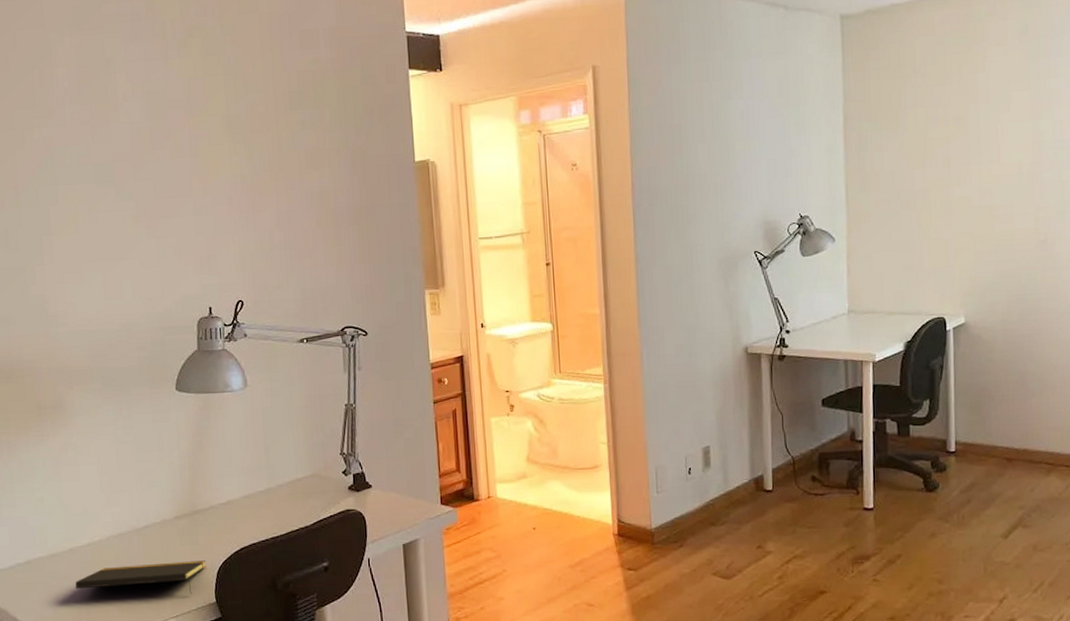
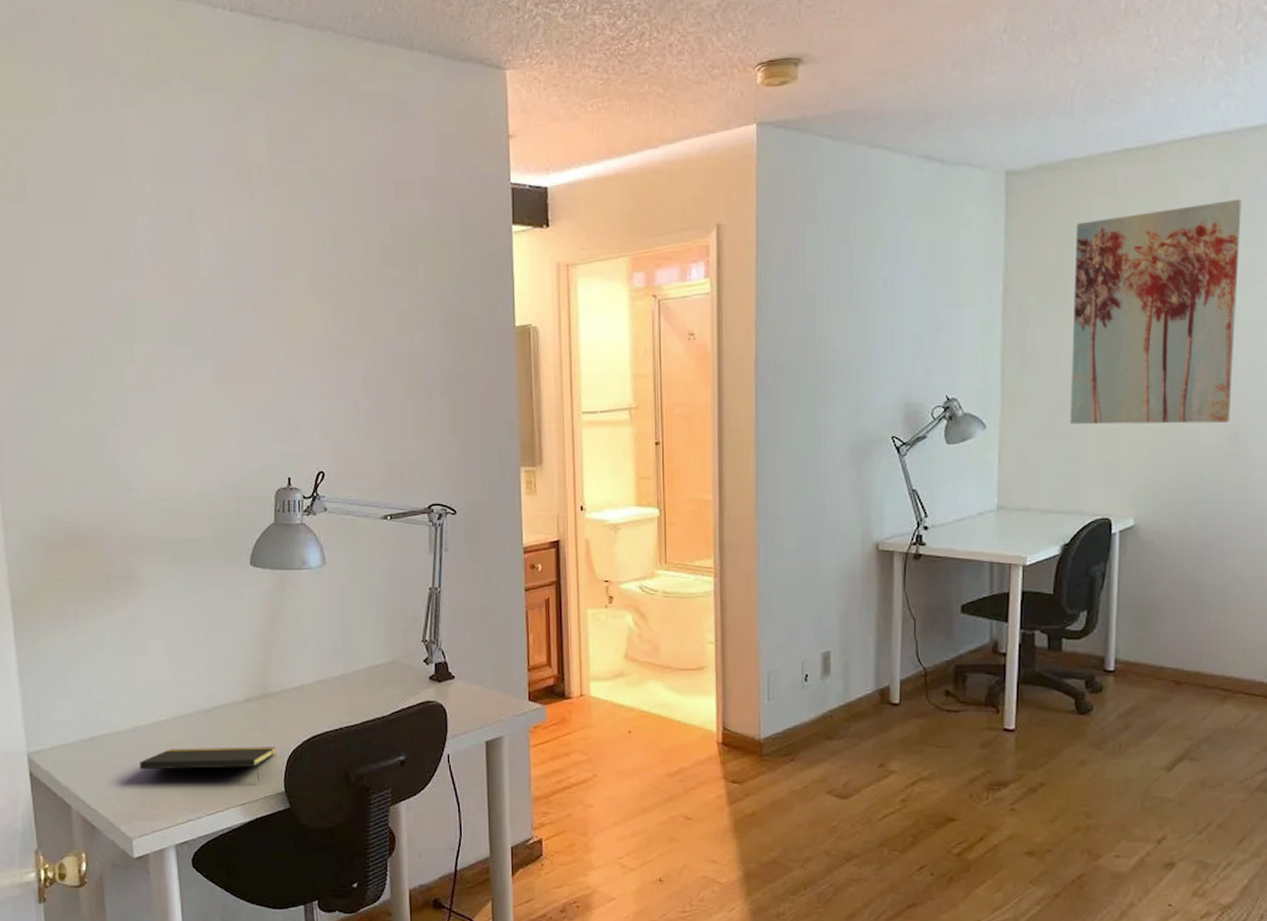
wall art: none [903,36,1040,235] -> present [1069,198,1242,425]

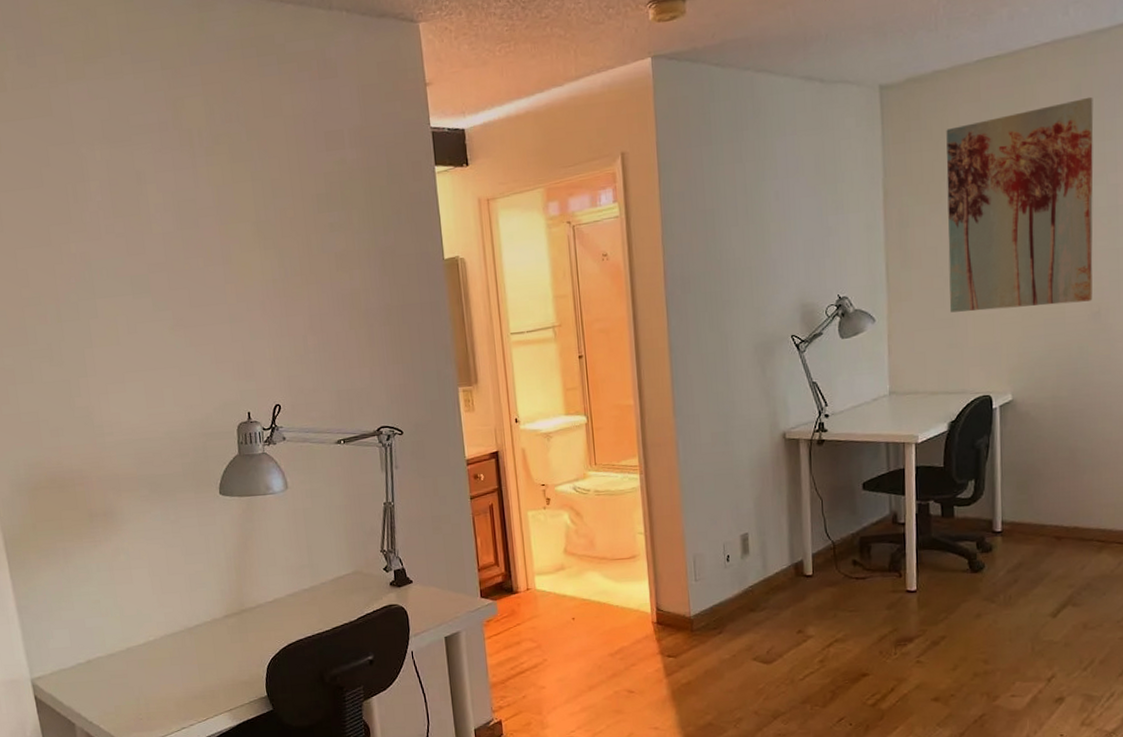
notepad: present [140,747,276,782] -> none [134,656,256,689]

